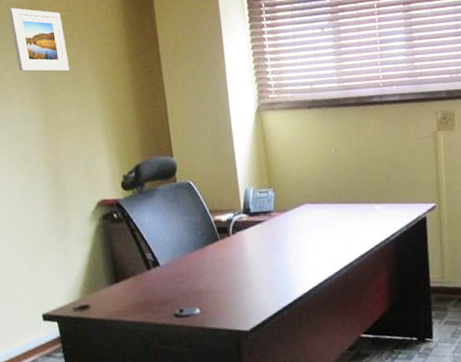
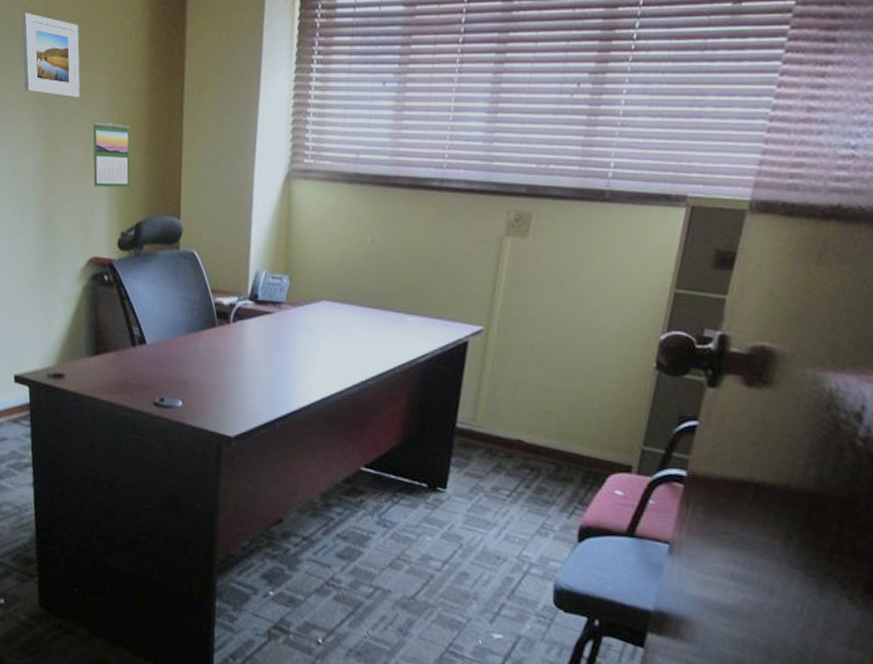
calendar: none [85,87,125,142] -> present [93,122,130,188]

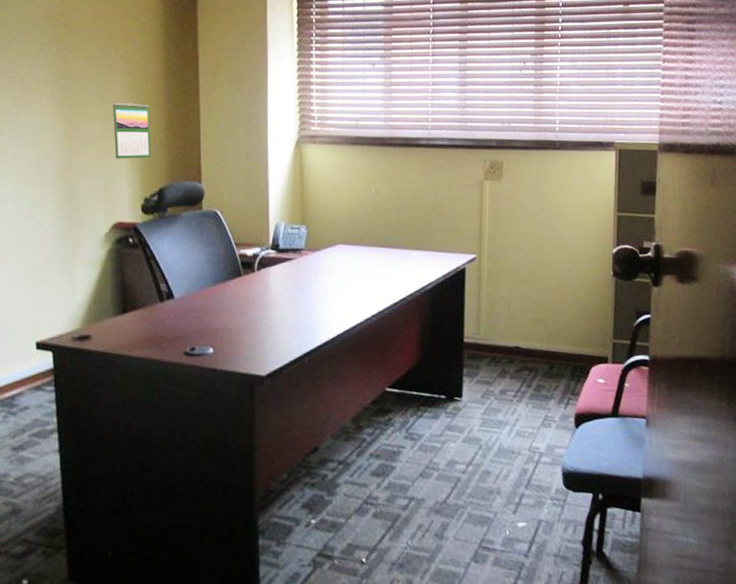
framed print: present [21,13,80,98] -> none [38,11,98,83]

